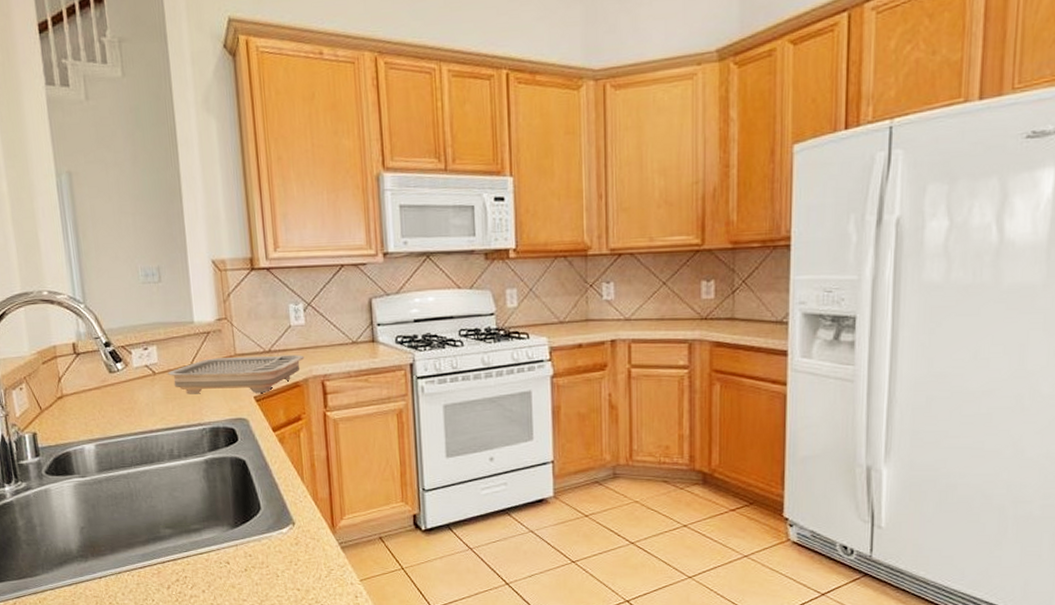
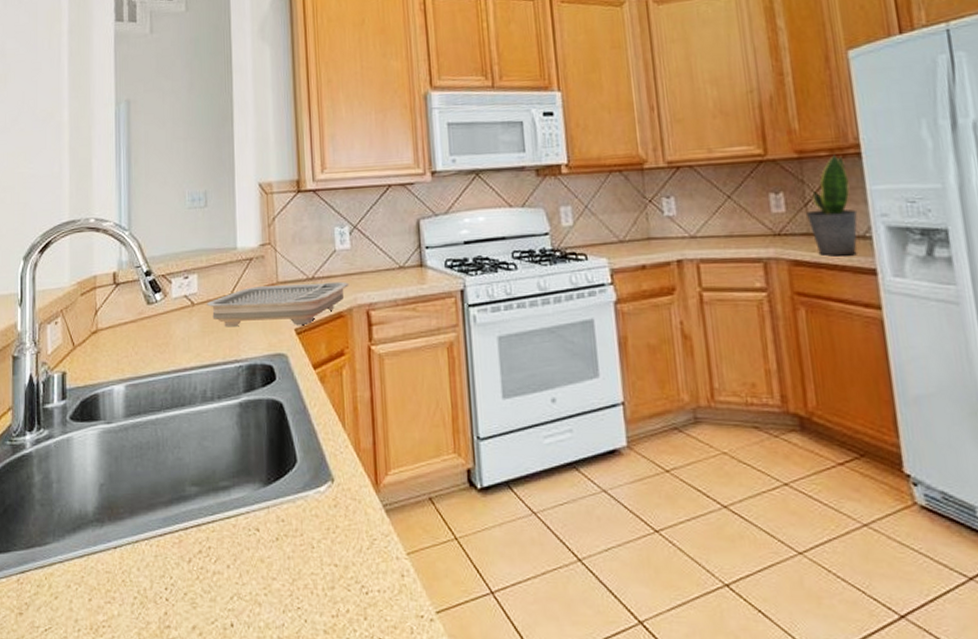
potted plant: none [733,246,779,339] -> present [806,154,858,257]

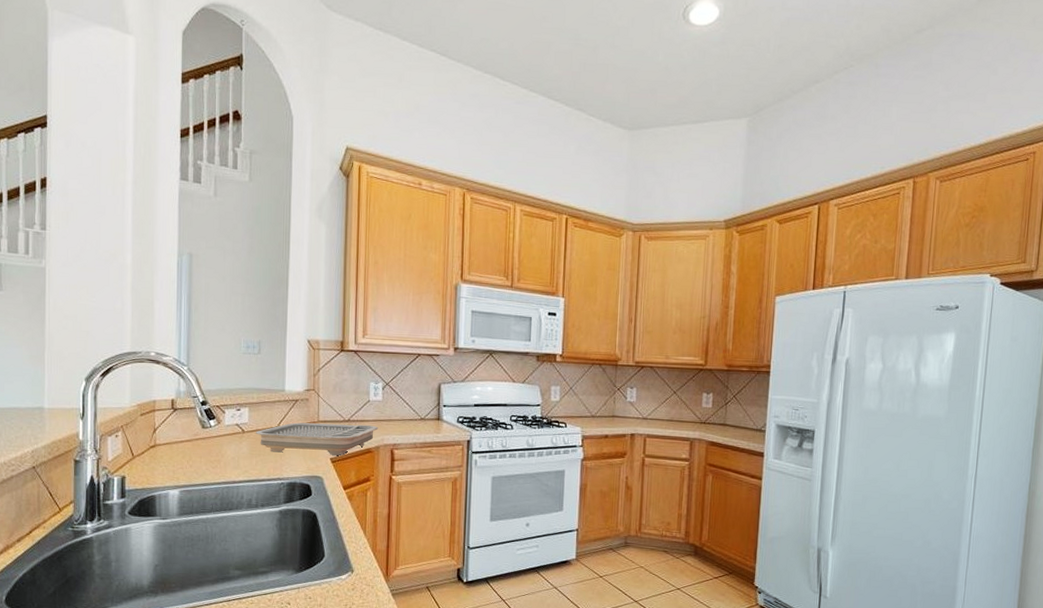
potted plant: present [806,154,858,257] -> none [725,370,760,442]

